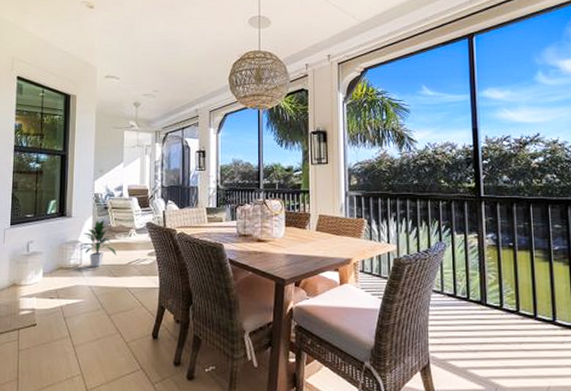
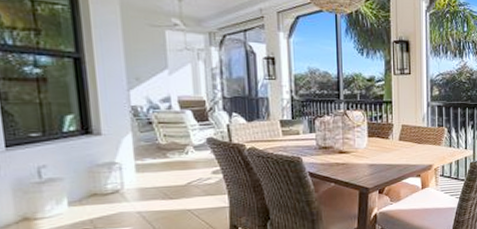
indoor plant: present [79,219,117,267] -> none [118,135,171,191]

